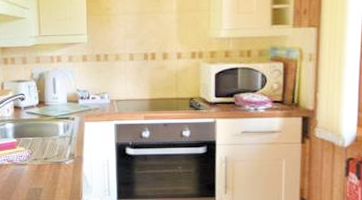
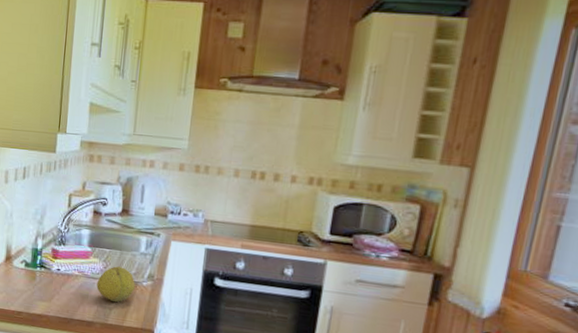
fruit: none [25,151,59,183] -> present [96,266,135,303]

